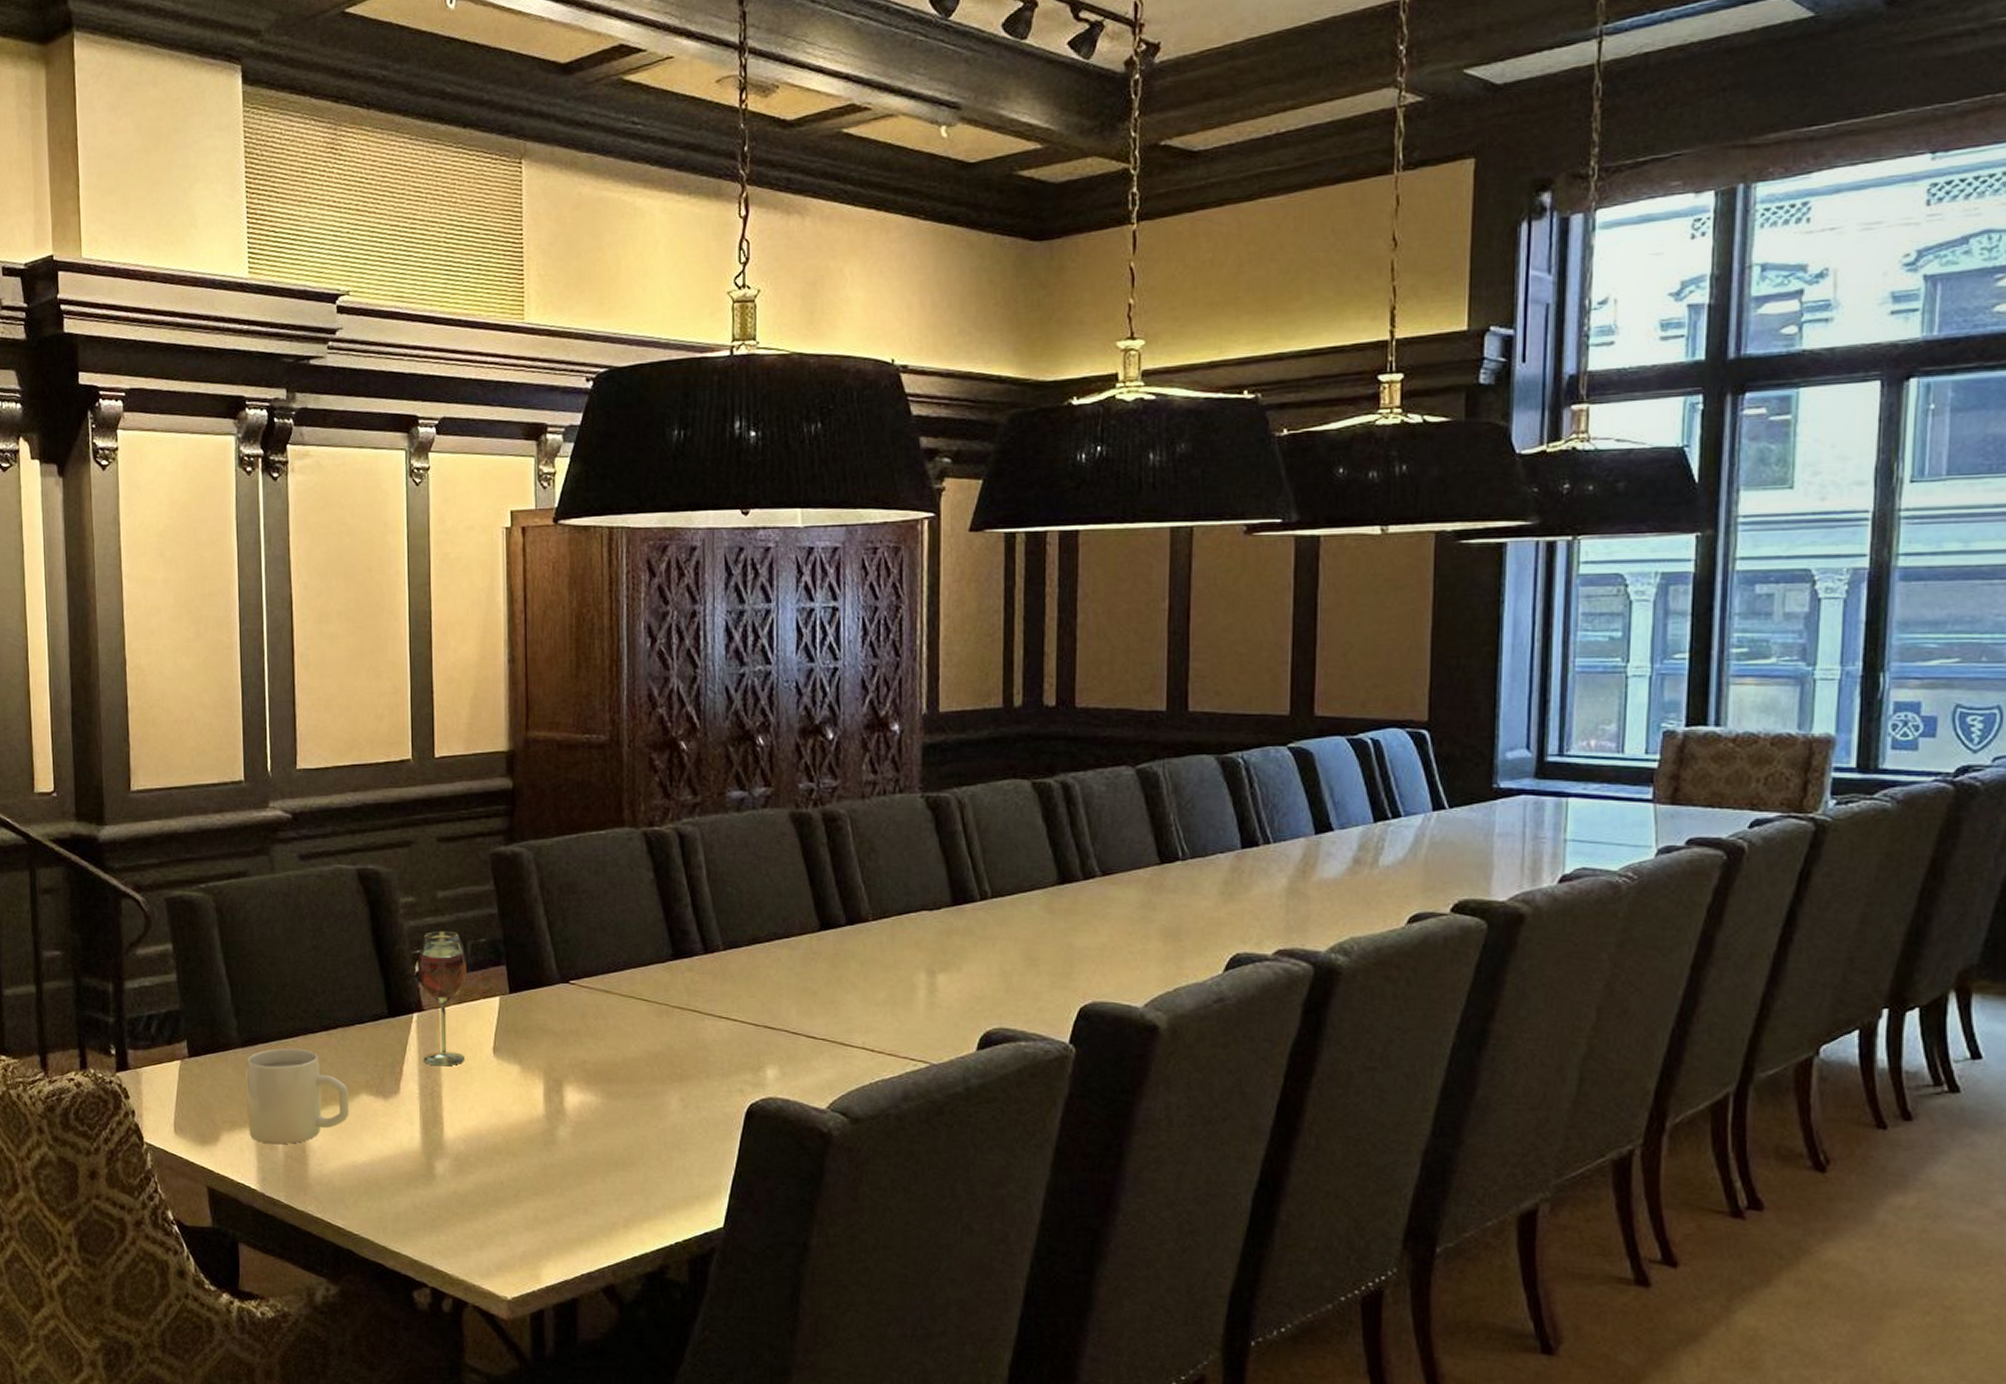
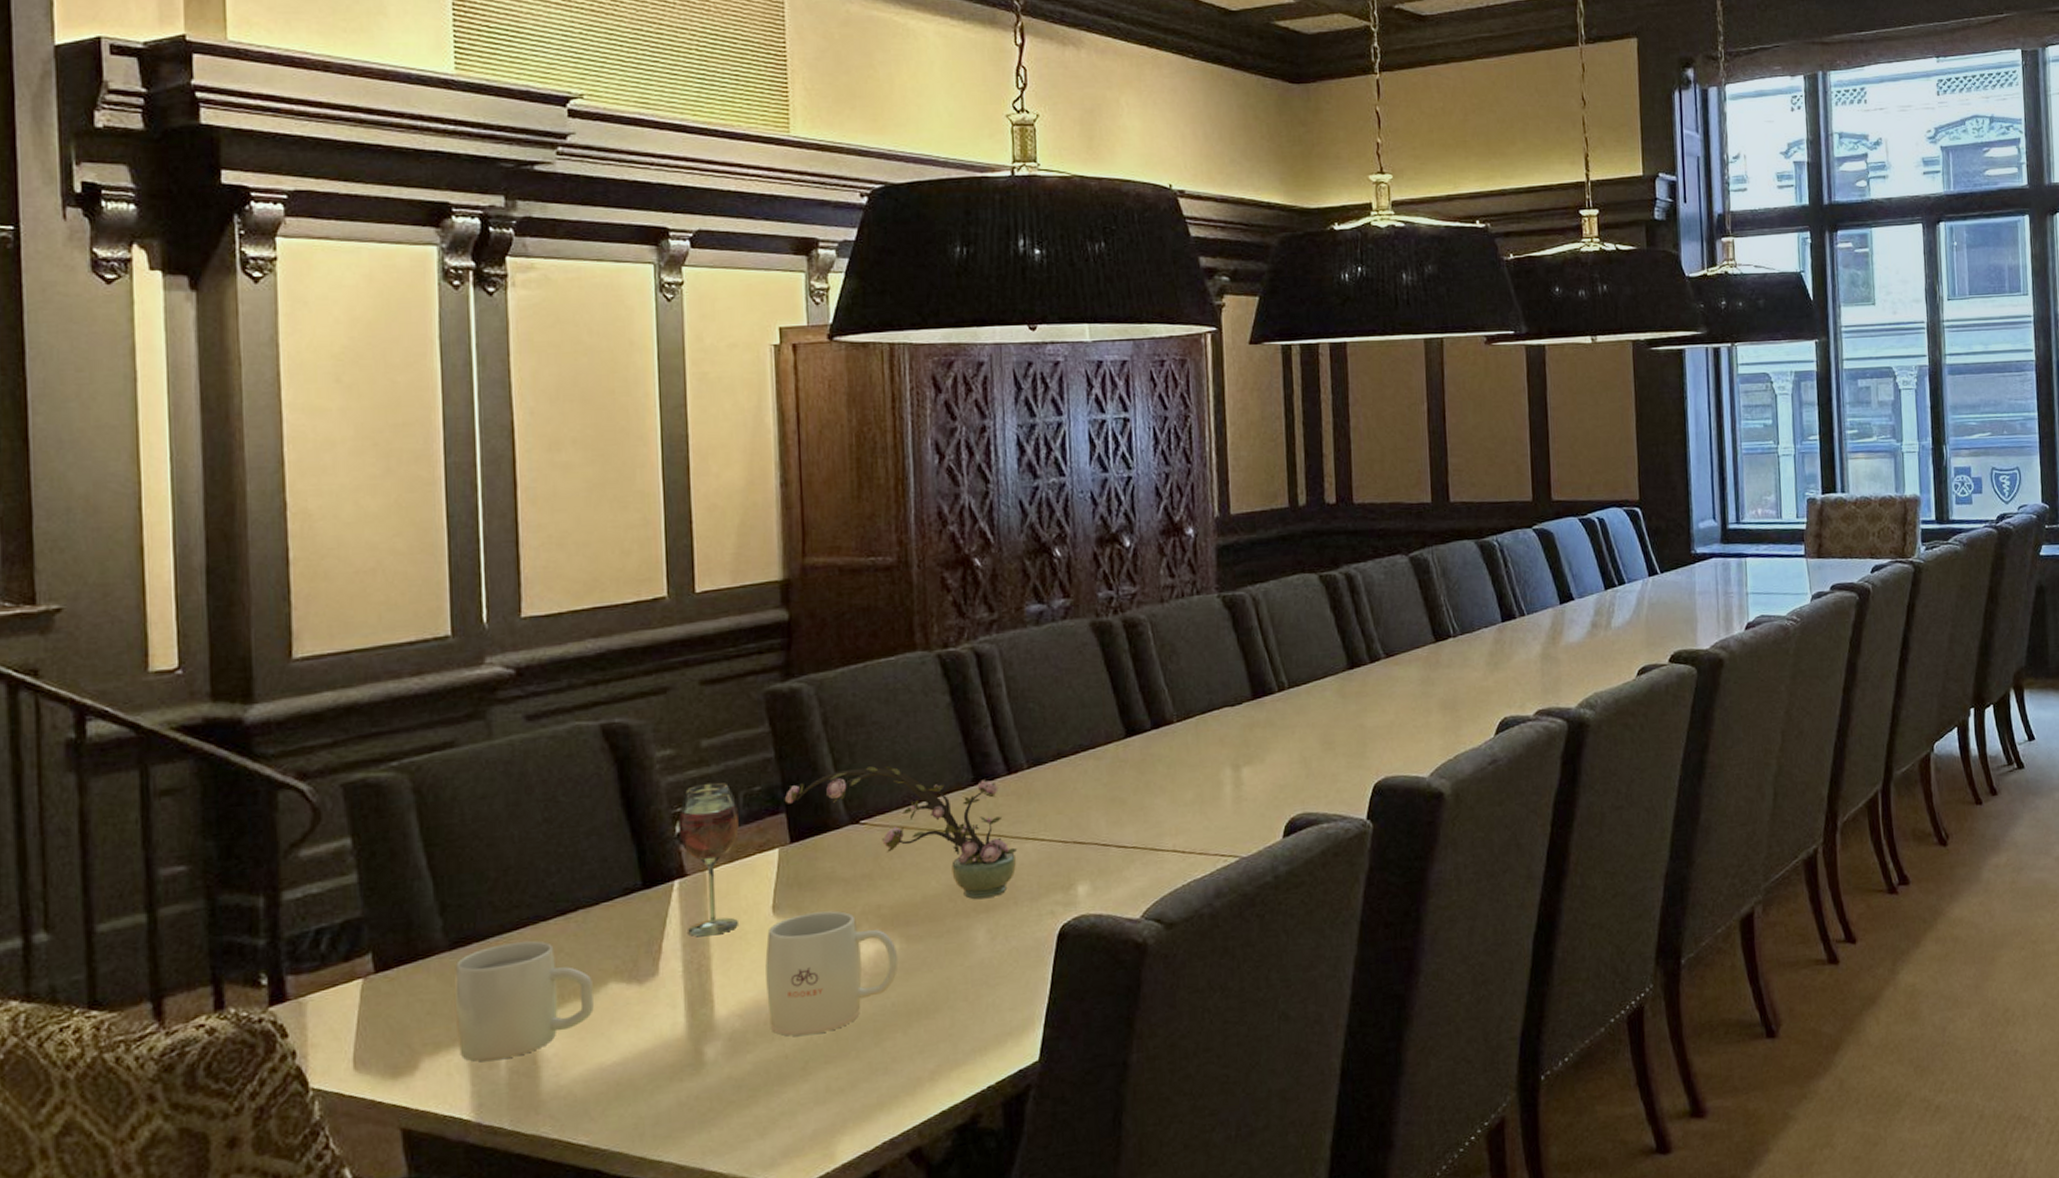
mug: none [486,1058,600,1168] -> present [765,910,899,1037]
flower arrangement: none [505,932,712,1069] -> present [784,765,1018,900]

